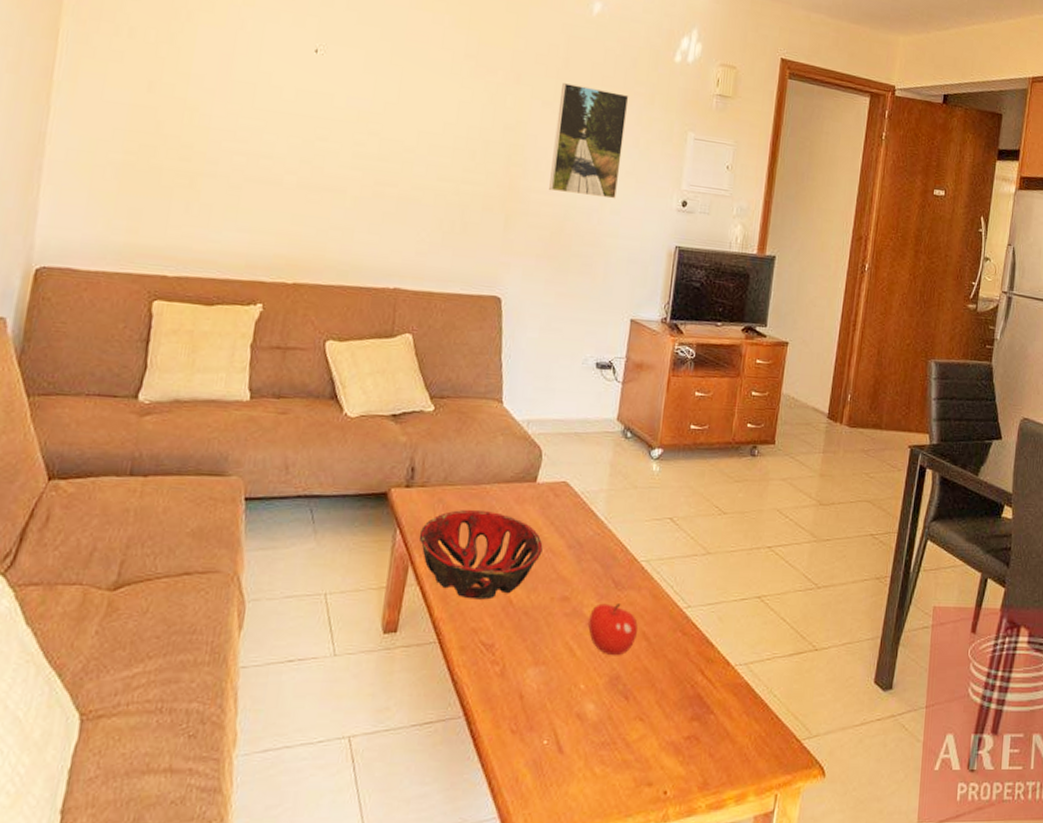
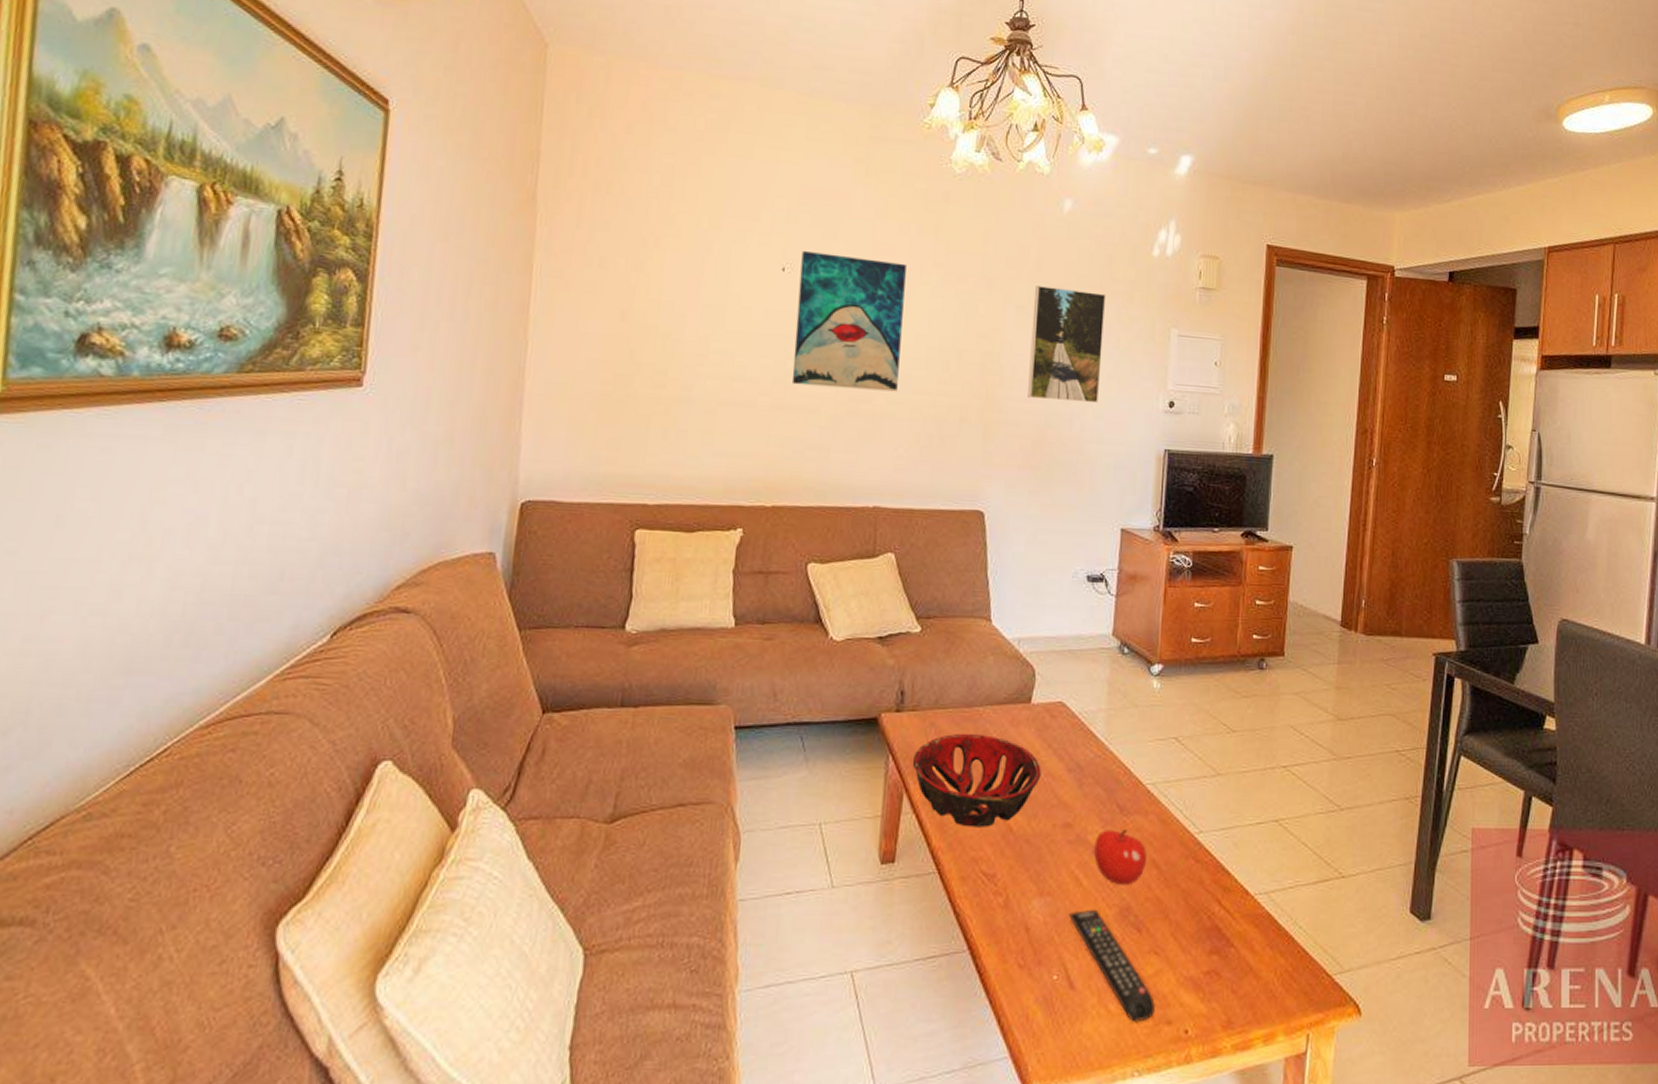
wall art: none [319,34,438,178] -> present [792,251,906,392]
remote control: none [562,678,638,784] -> present [1069,909,1155,1023]

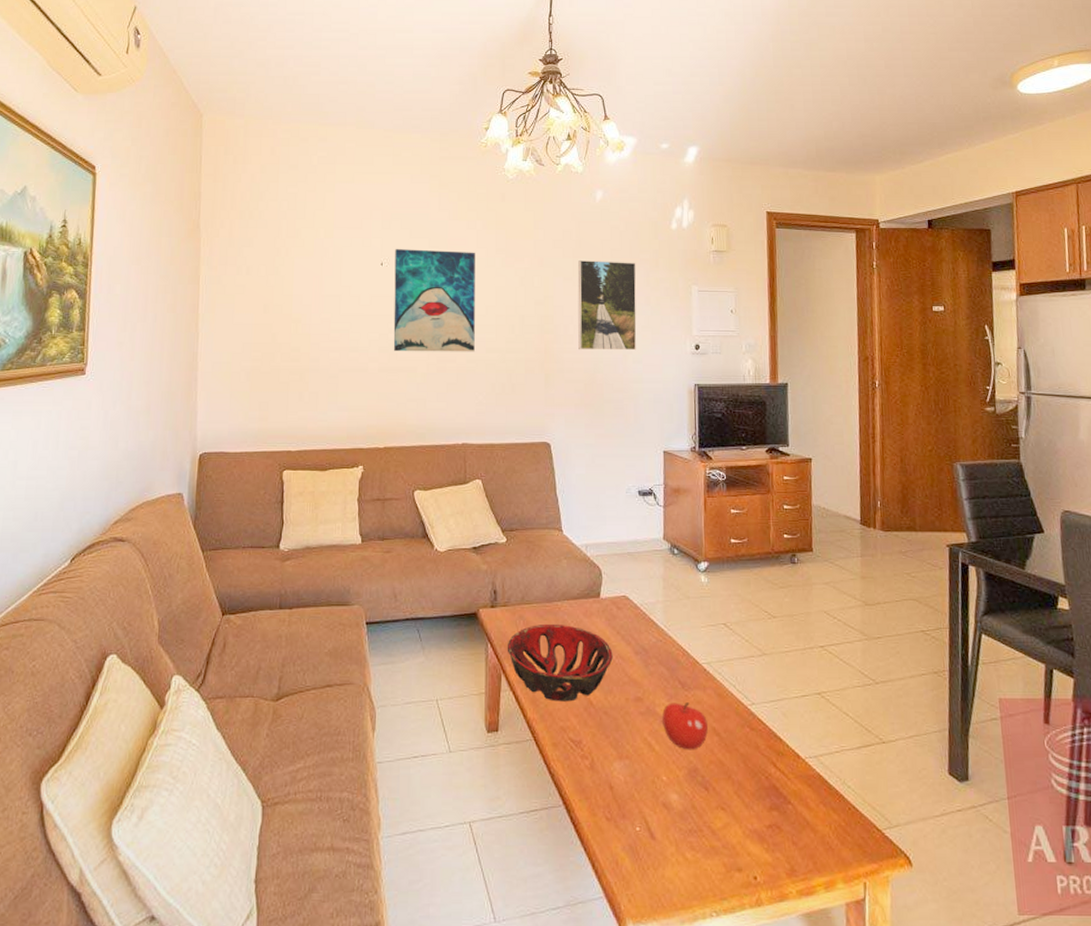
remote control: present [1069,909,1155,1023] -> none [646,770,726,869]

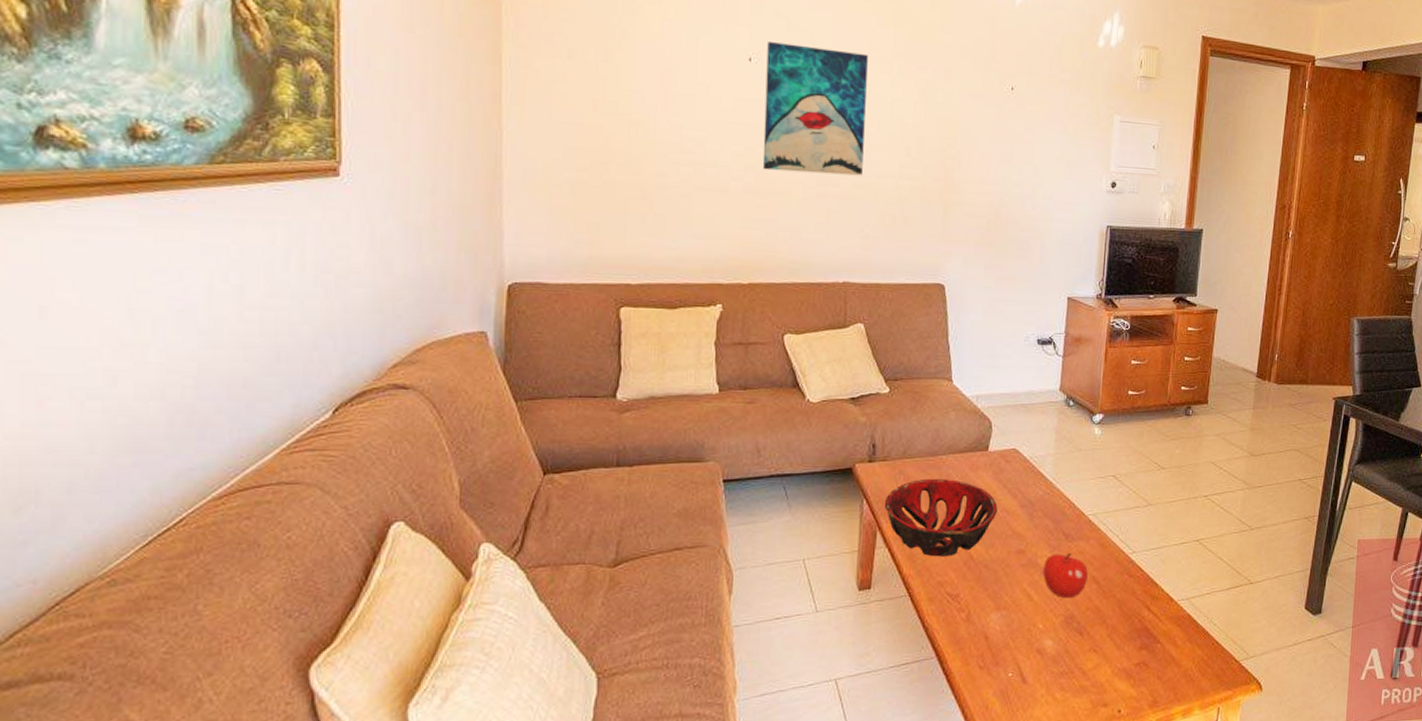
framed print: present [577,259,637,351] -> none [983,74,1055,185]

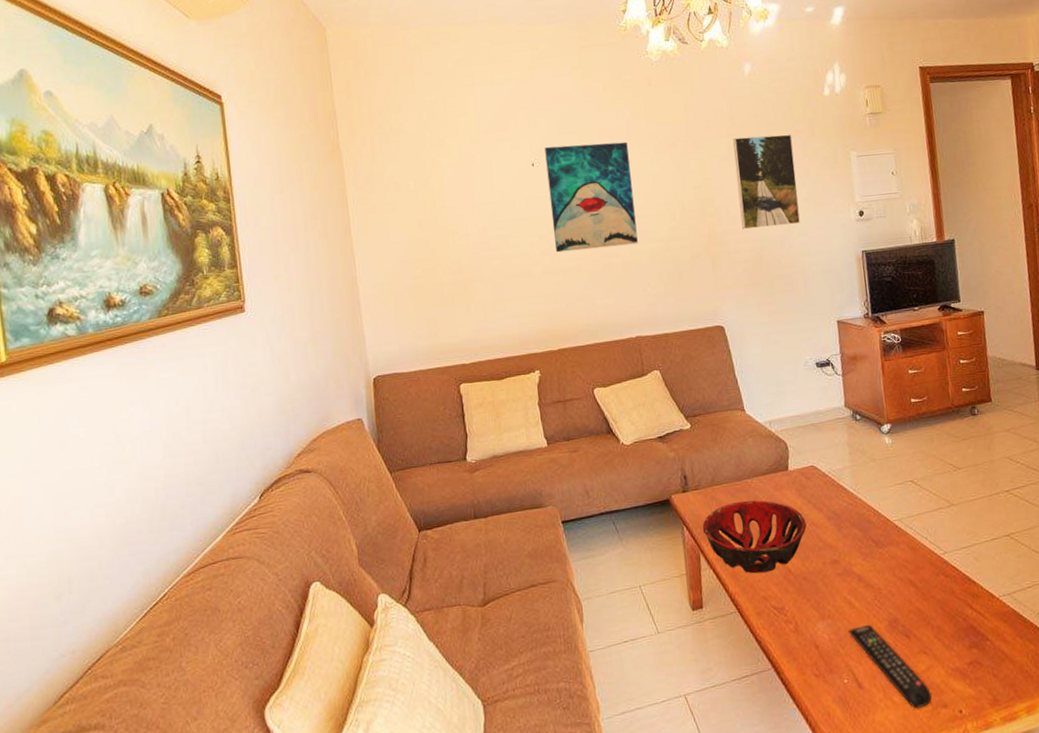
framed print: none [983,74,1055,185] -> present [733,134,800,230]
remote control: none [1022,618,1094,707] -> present [848,624,932,709]
fruit: present [1043,553,1088,599] -> none [859,559,905,603]

